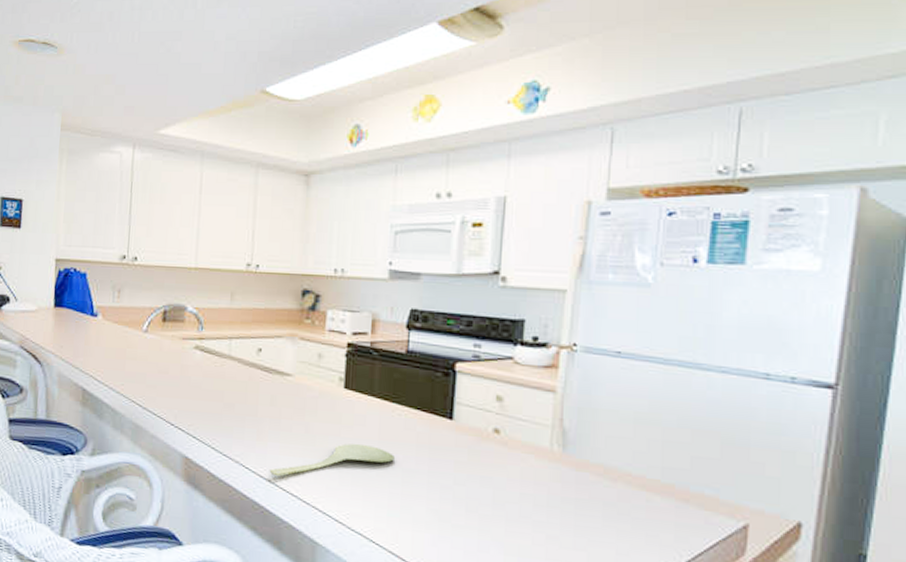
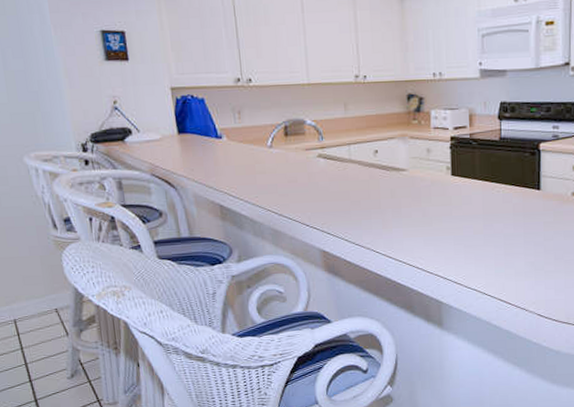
spoon: present [269,443,394,477] -> none [396,219,497,255]

